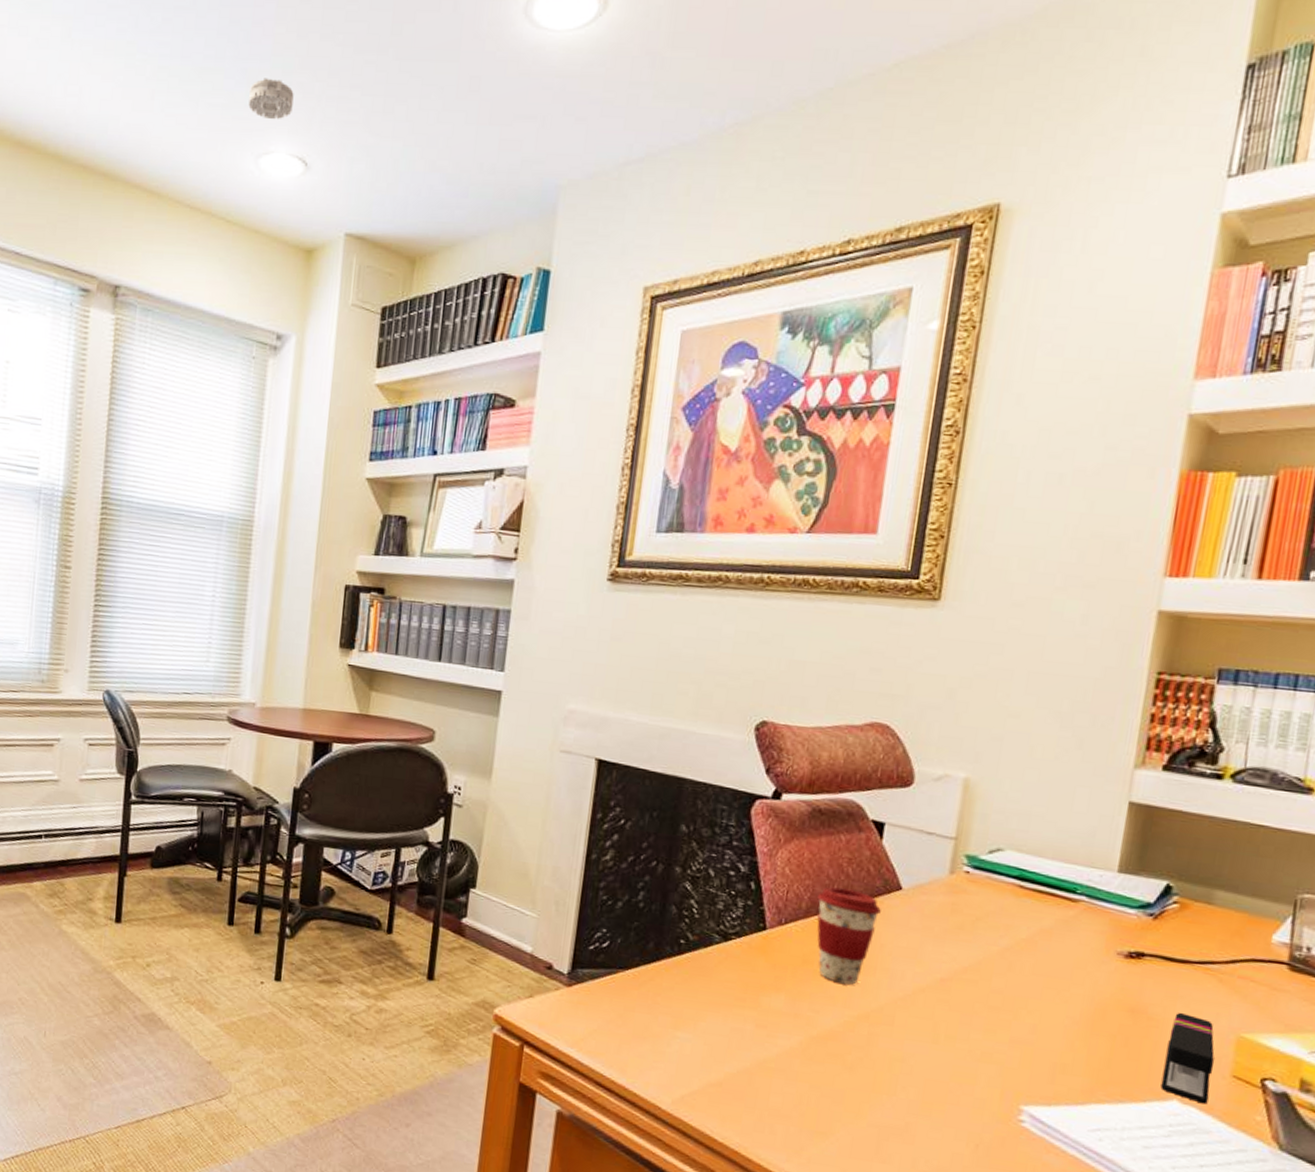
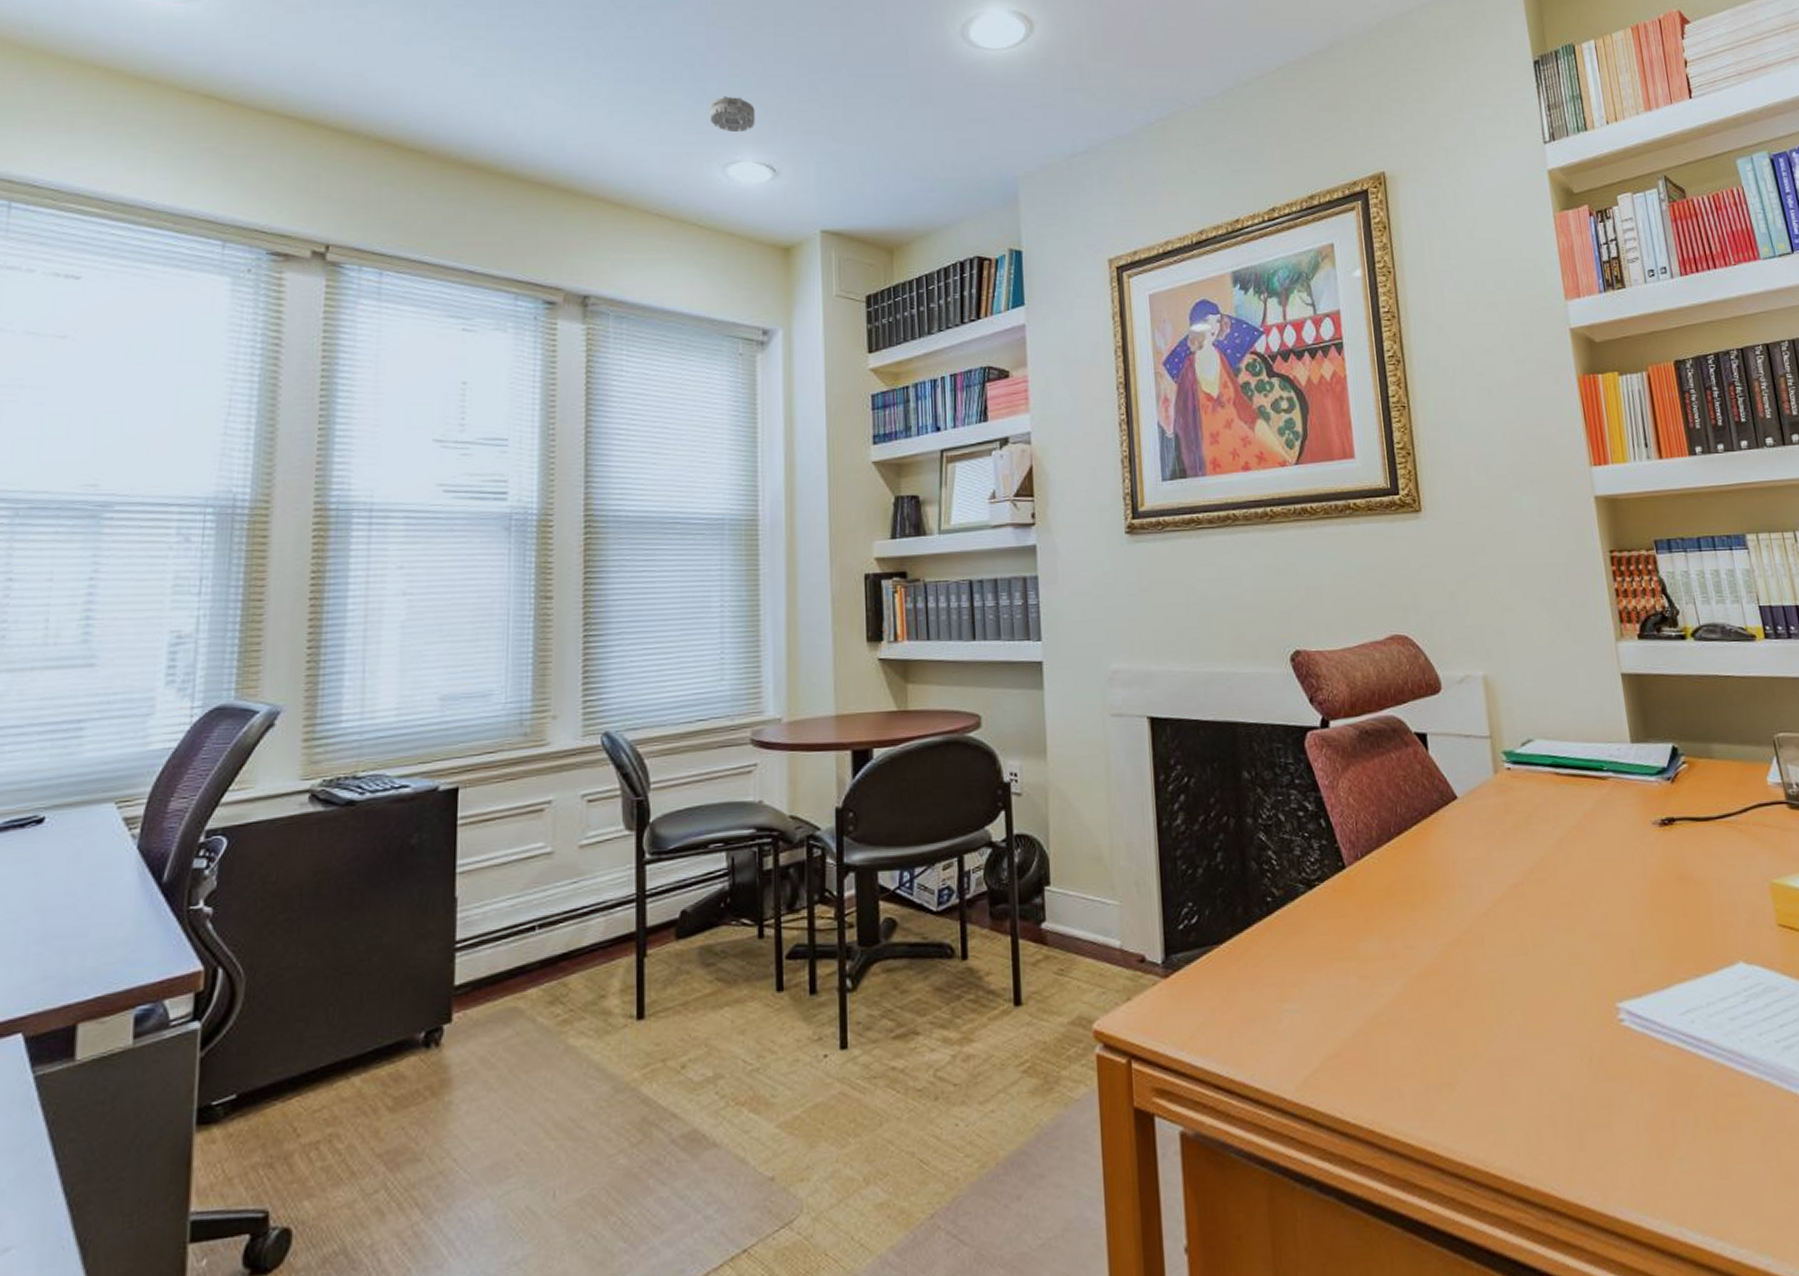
coffee cup: present [817,886,881,985] -> none [1384,808,1444,911]
stapler: present [1160,1012,1215,1105] -> none [1715,870,1767,960]

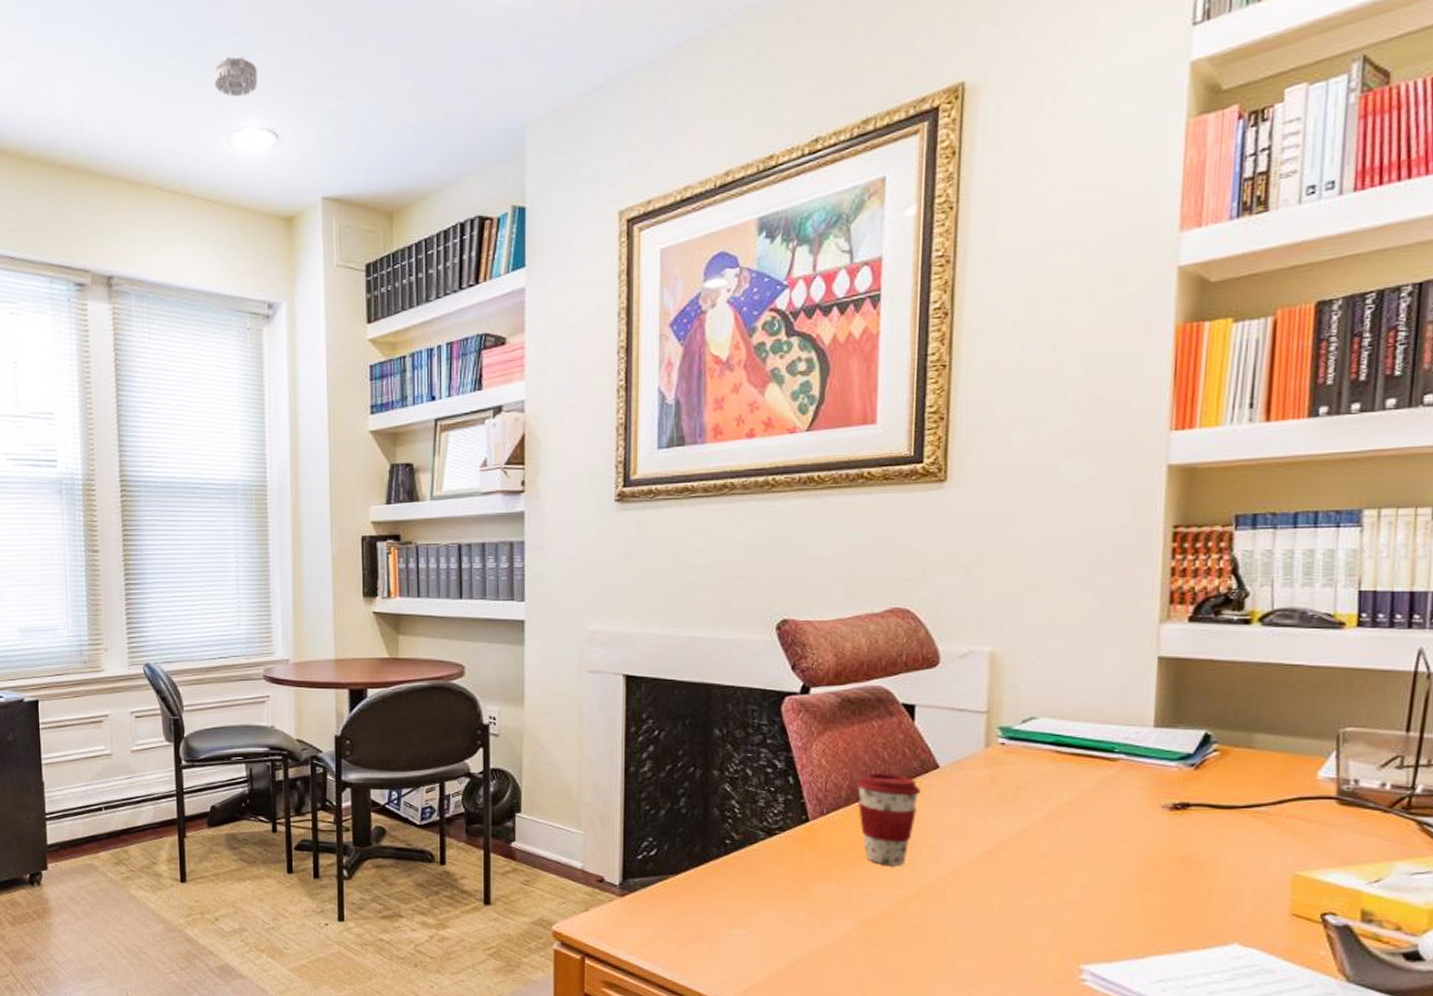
coffee cup: none [1384,808,1444,911] -> present [856,773,921,865]

